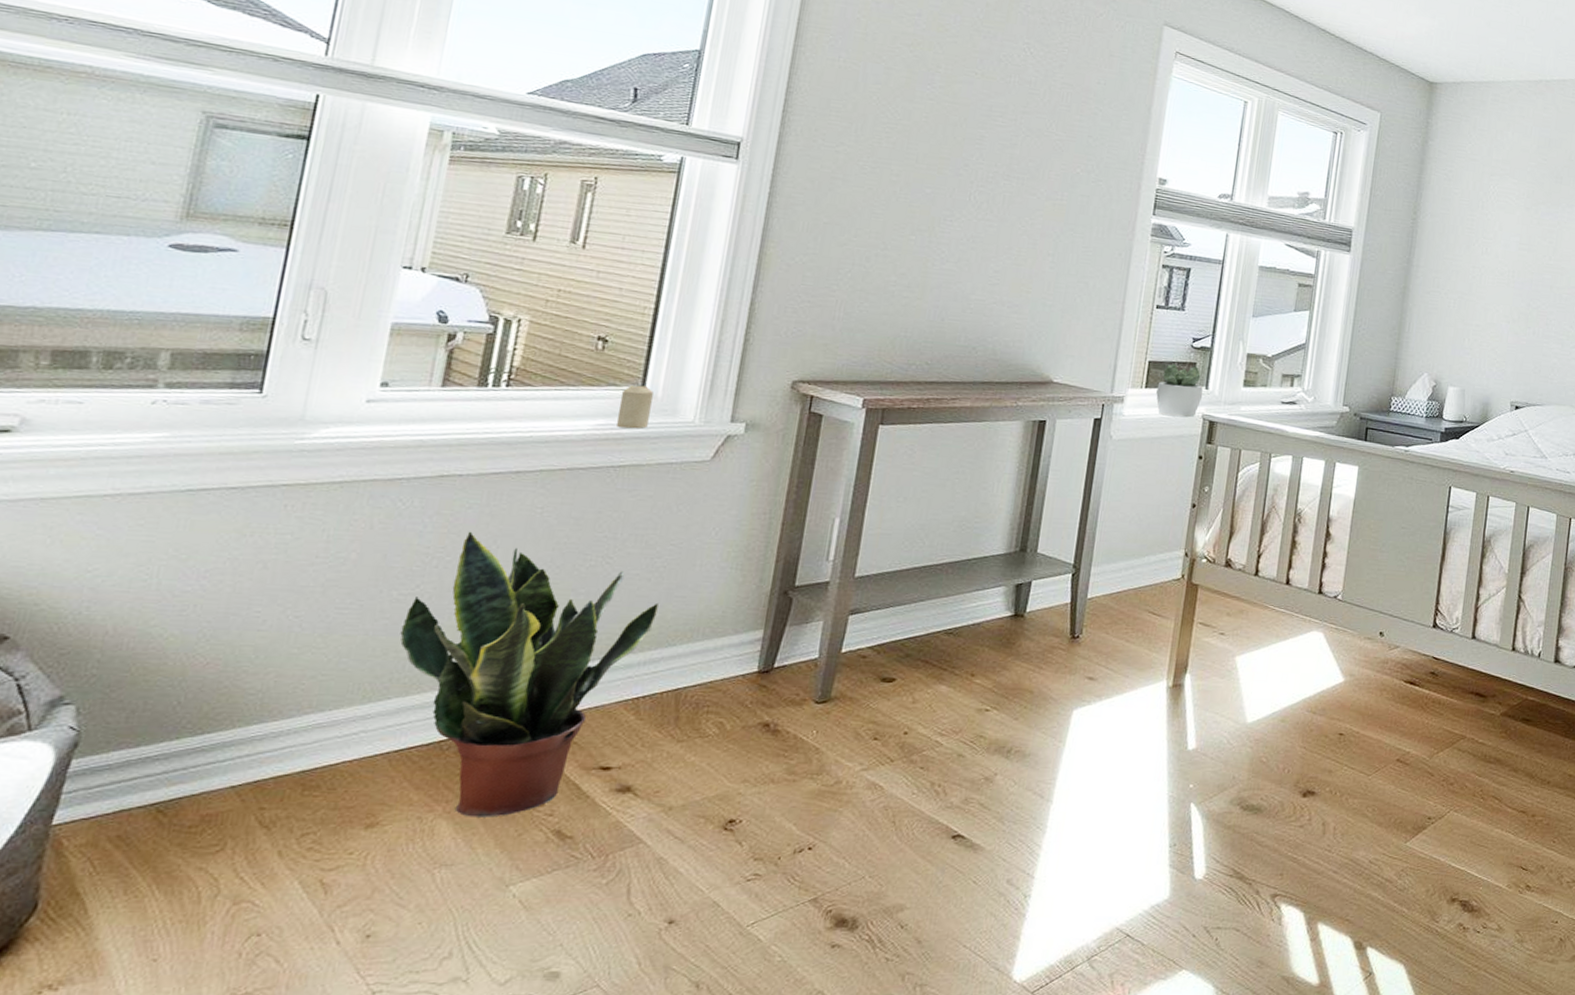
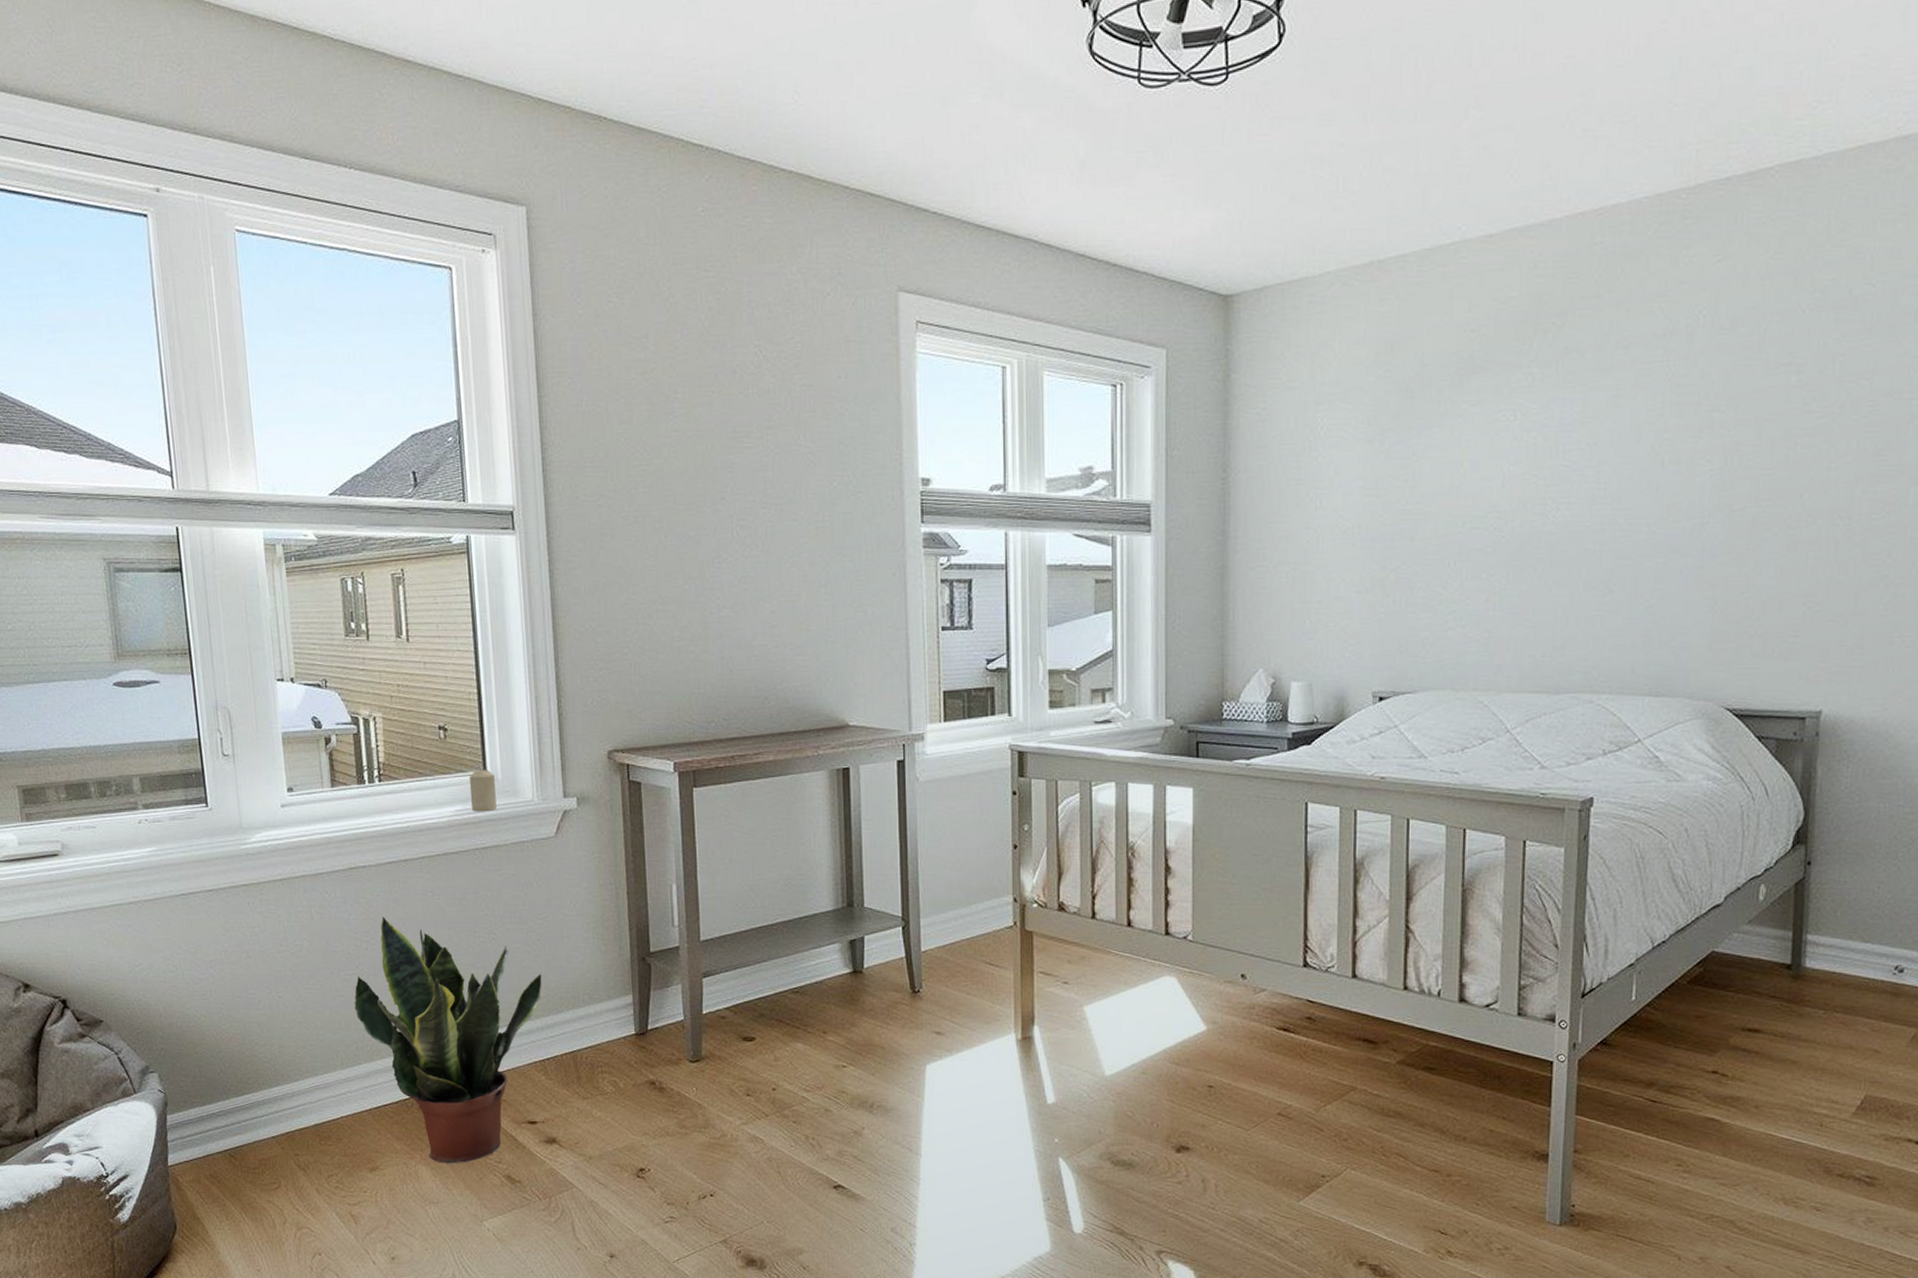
succulent plant: present [1156,364,1203,418] -> none [956,691,1007,750]

